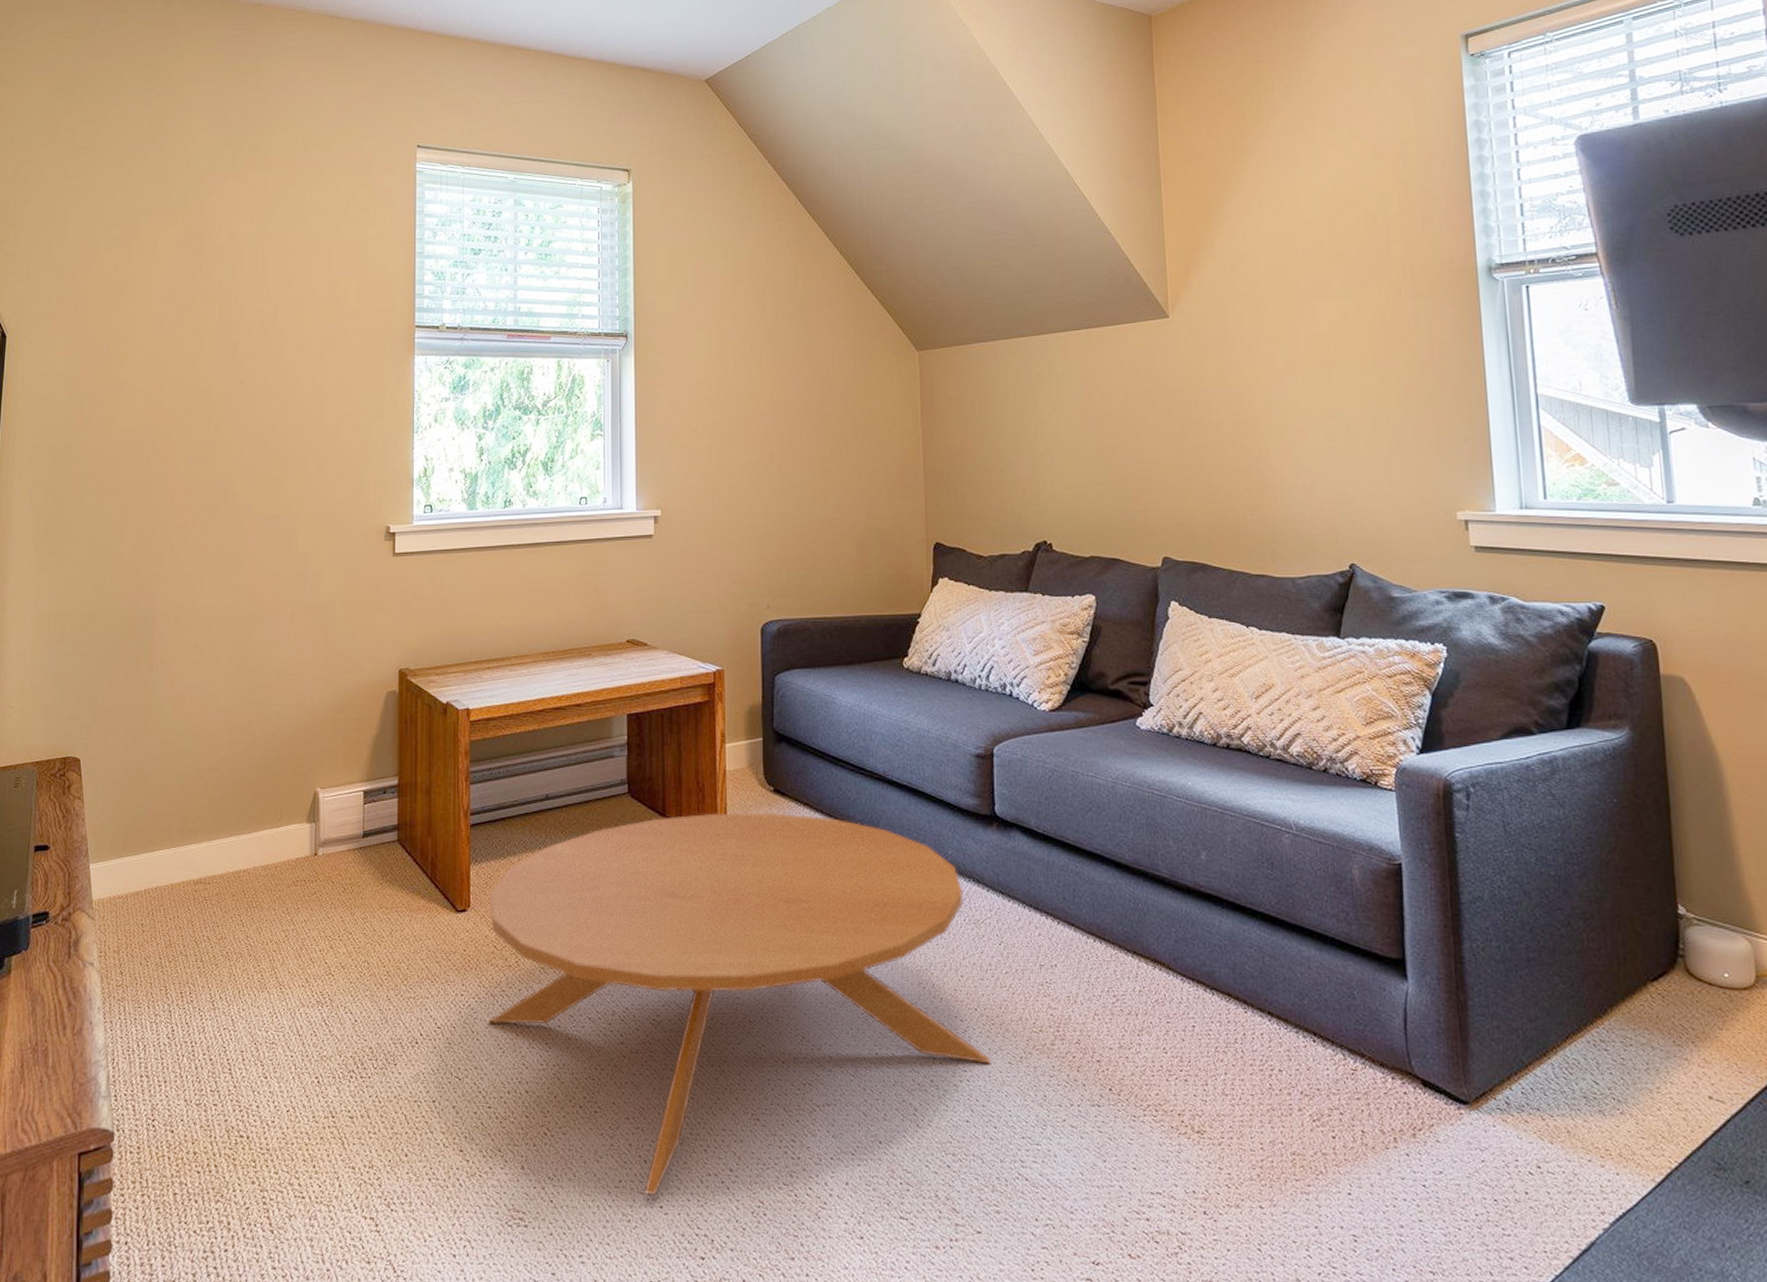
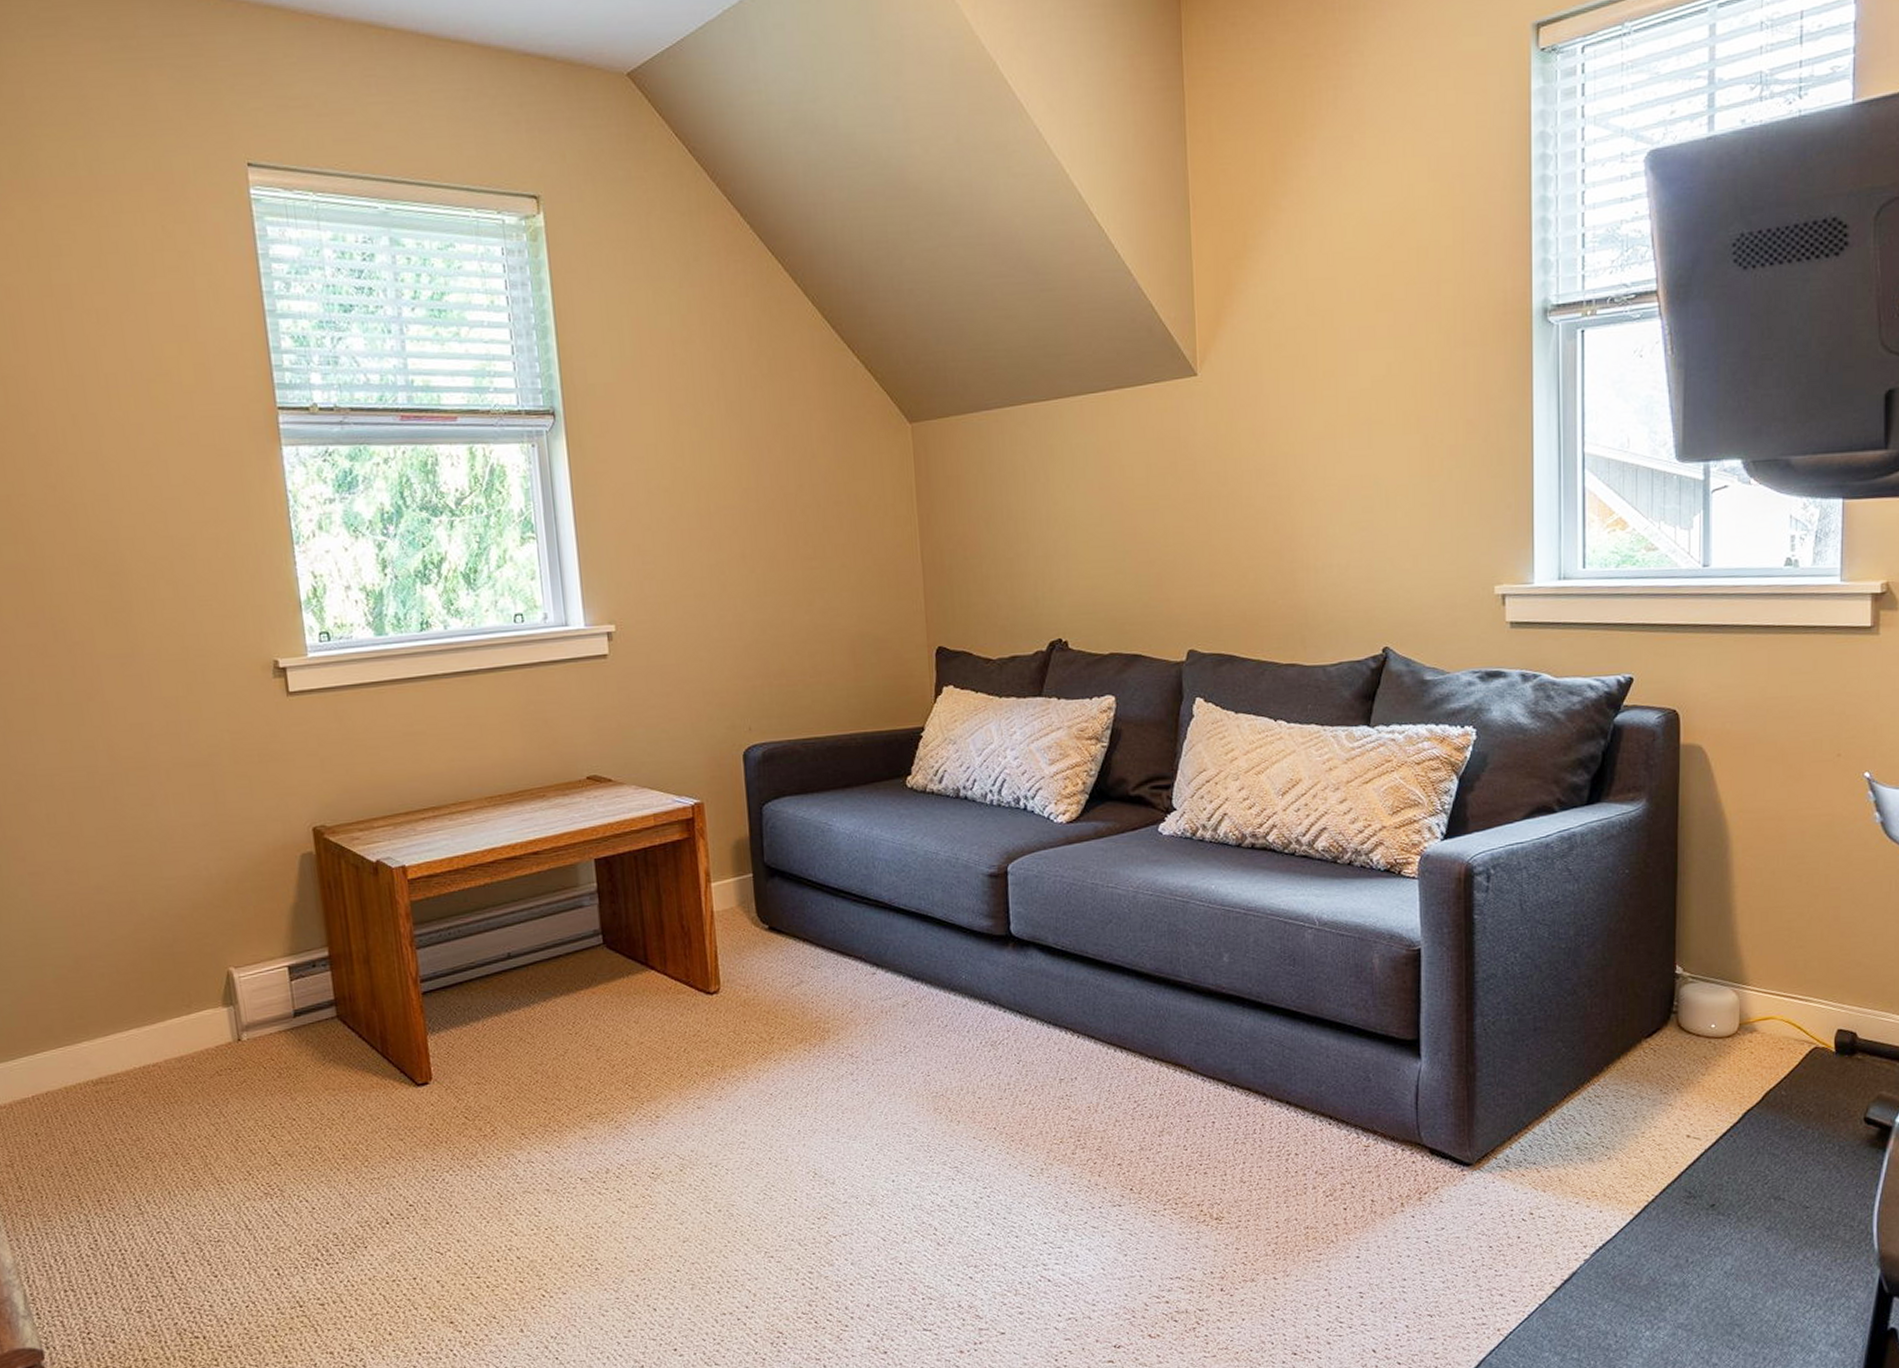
coffee table: present [488,812,991,1196] -> none [453,951,1011,1341]

